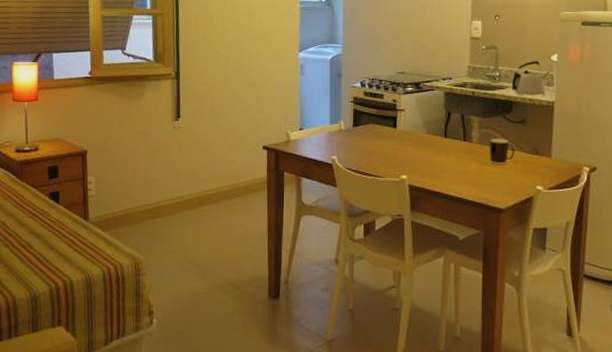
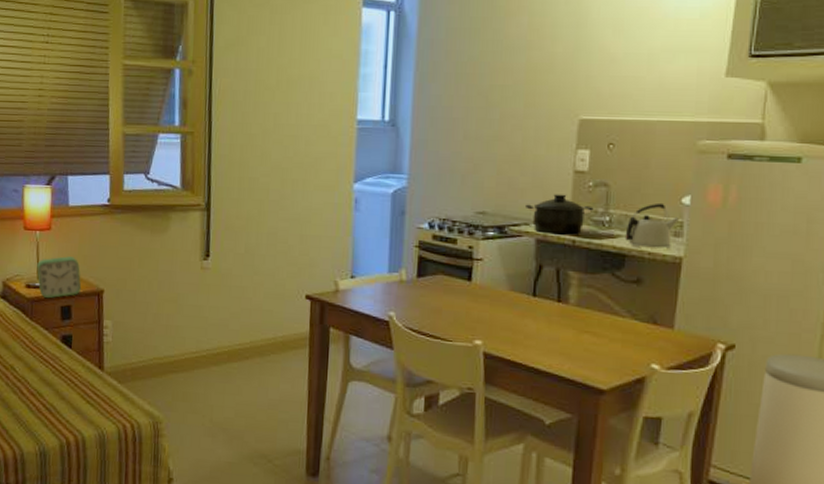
alarm clock: none [25,123,67,161] -> present [37,256,82,299]
saucepan: none [434,56,487,88] -> present [524,194,594,235]
mug: present [489,139,514,165] -> none [590,300,624,335]

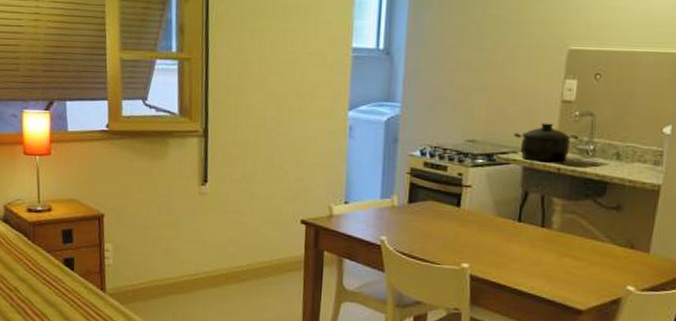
alarm clock: present [37,256,82,299] -> none [37,181,83,223]
kettle: present [625,202,679,249] -> none [607,132,659,177]

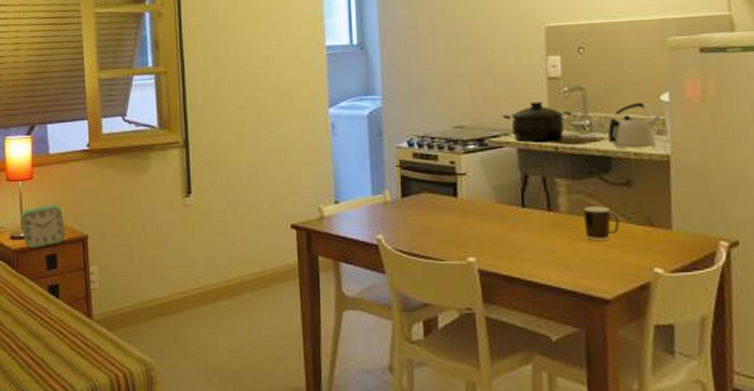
alarm clock: none [37,181,83,223] -> present [21,204,66,249]
mug: none [572,226,604,259] -> present [582,206,619,242]
kettle: none [607,132,659,177] -> present [607,102,660,150]

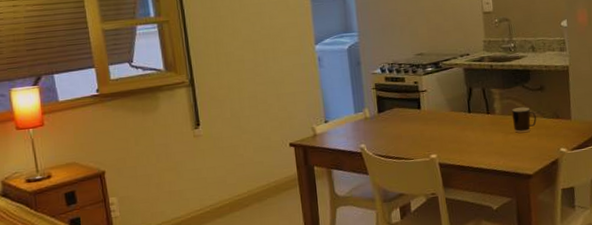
alarm clock: present [21,204,66,249] -> none [34,146,83,189]
saucepan: present [502,101,572,143] -> none [451,31,502,63]
kettle: present [607,102,660,150] -> none [526,27,562,64]

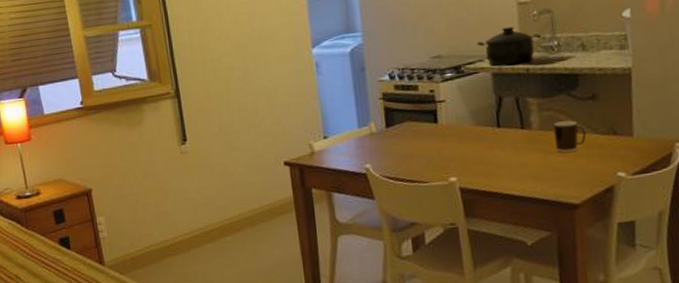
saucepan: none [451,31,502,63] -> present [476,26,542,67]

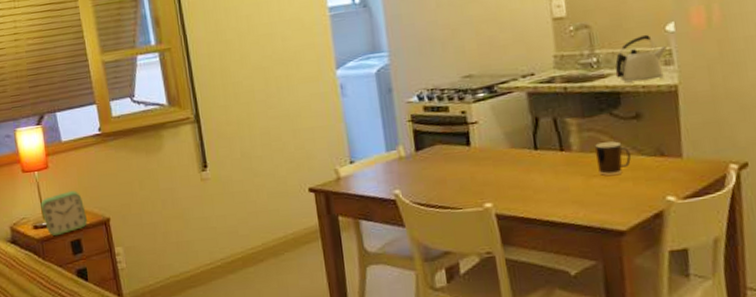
alarm clock: none [23,162,70,206] -> present [40,190,88,236]
saucepan: present [476,26,542,67] -> none [509,43,579,86]
kettle: none [574,19,623,66] -> present [615,34,667,84]

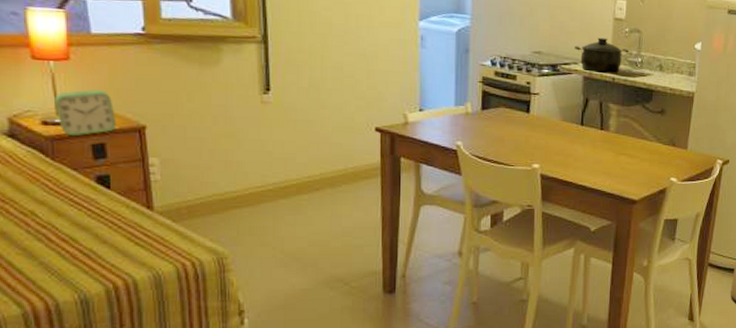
saucepan: none [509,43,579,86] -> present [574,37,629,73]
mug: present [594,141,631,176] -> none [626,128,651,156]
kettle: present [615,34,667,84] -> none [652,47,692,85]

